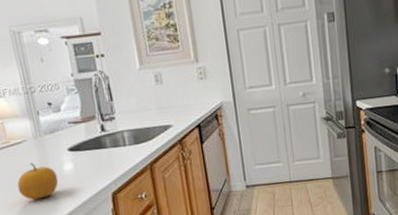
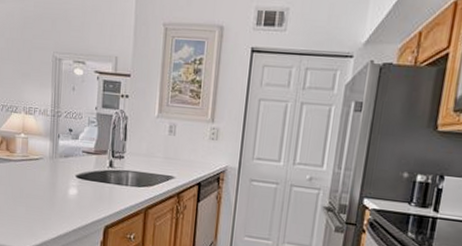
fruit: present [17,163,59,200] -> none [25,180,62,215]

